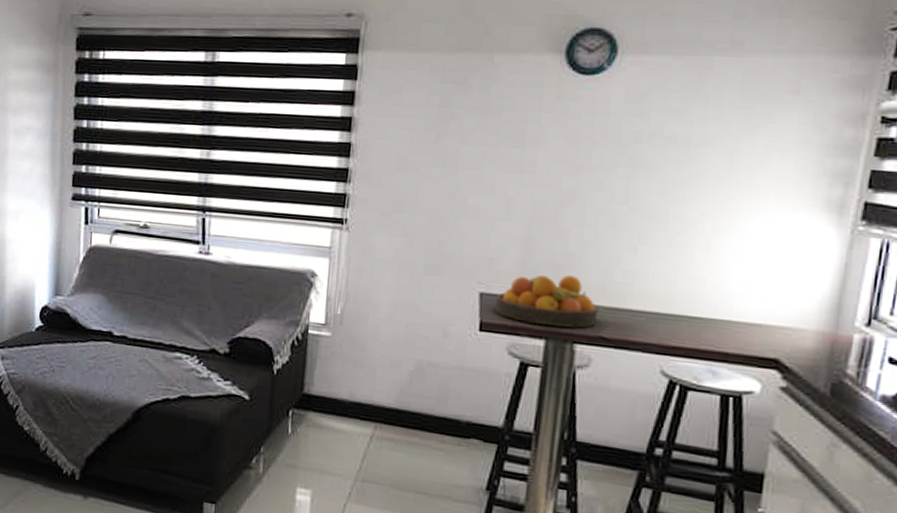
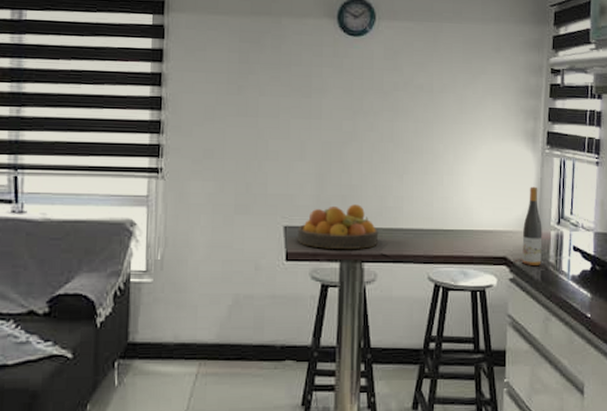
wine bottle: none [803,273,841,376] -> present [522,186,543,265]

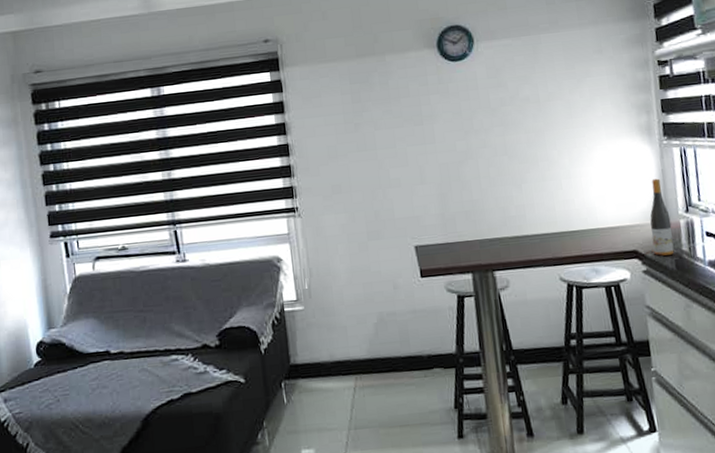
fruit bowl: present [297,204,379,250] -> none [427,217,507,263]

